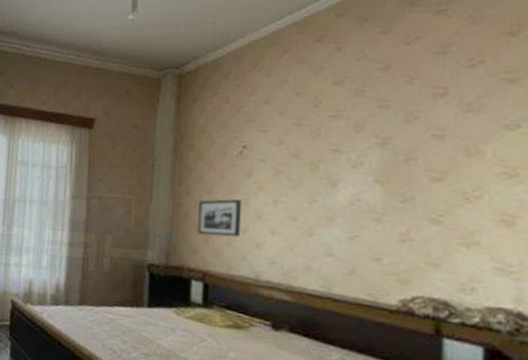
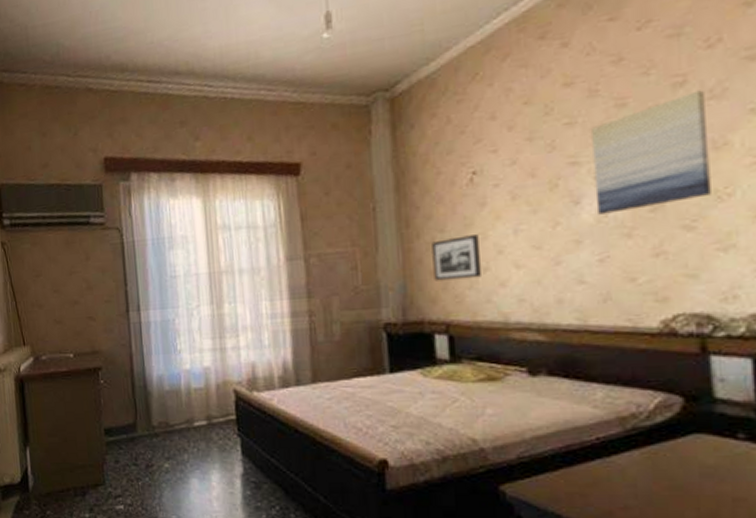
wall art: none [351,103,463,199] -> present [592,90,711,215]

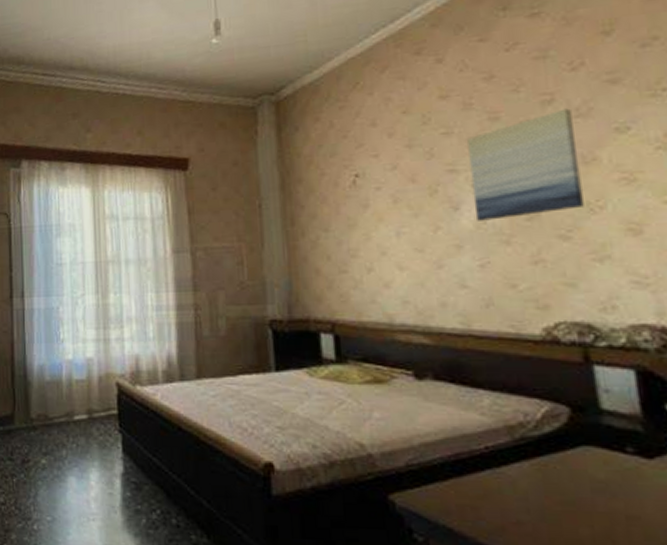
picture frame: present [431,234,481,281] -> none [316,235,366,280]

